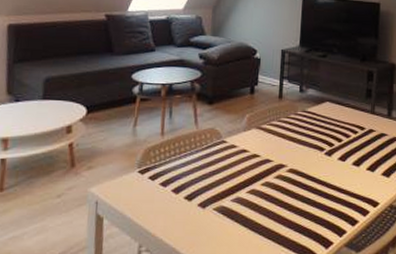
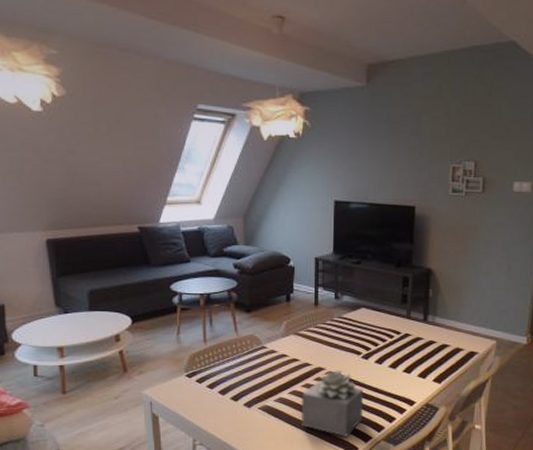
succulent plant: none [259,167,325,242] -> present [302,370,363,436]

